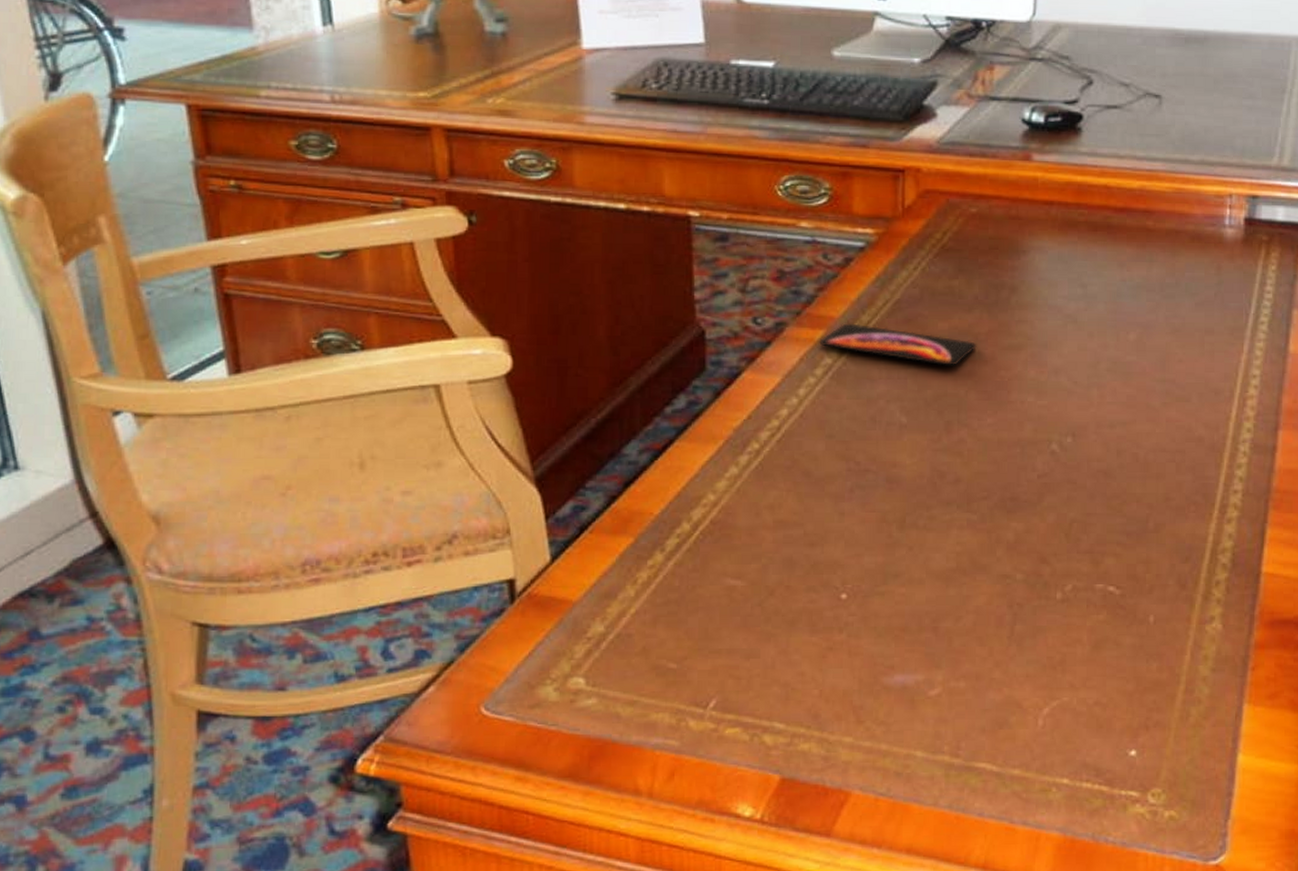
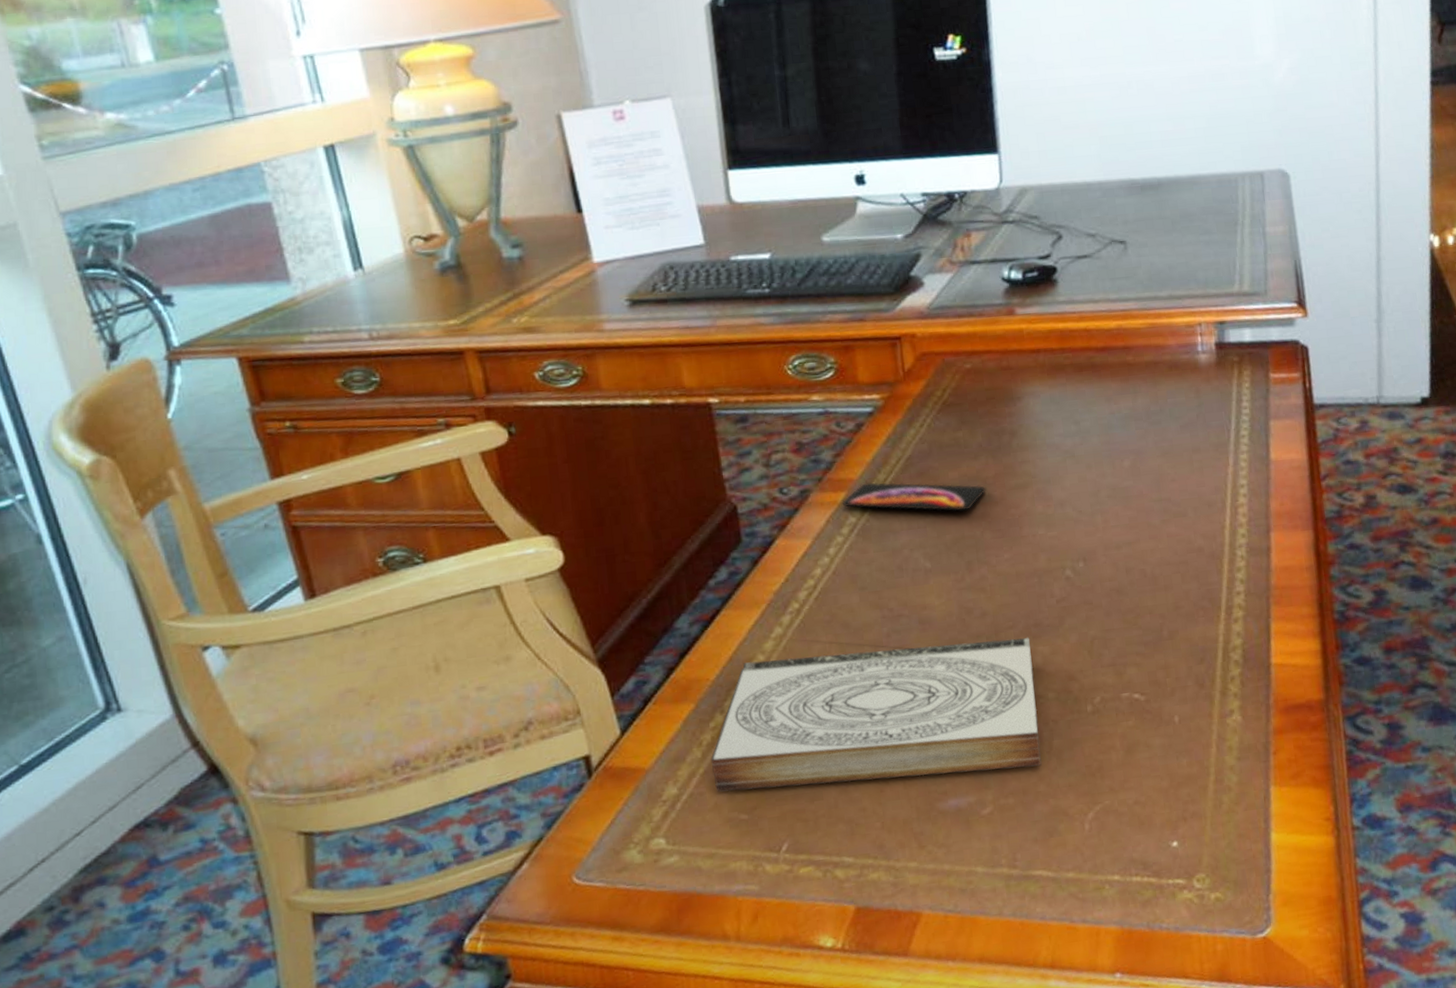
book: none [644,499,1003,652] -> present [710,638,1042,792]

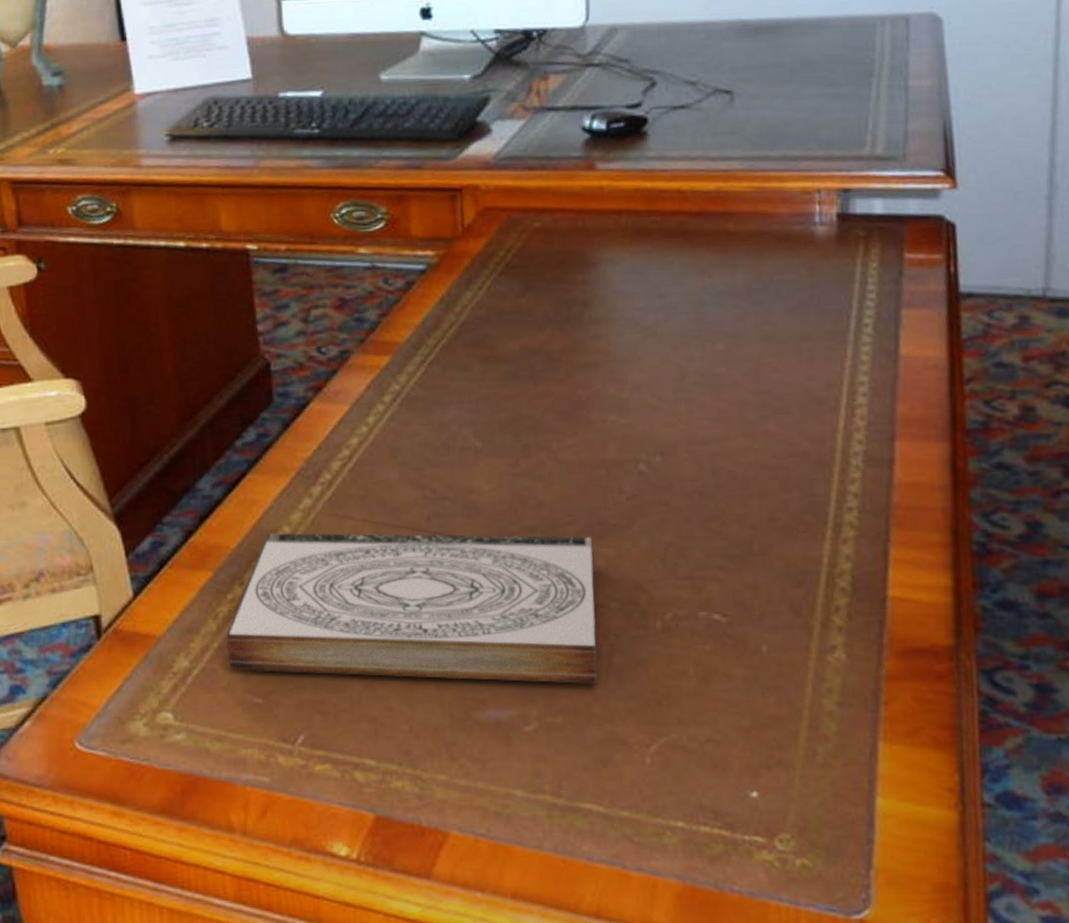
smartphone: present [842,482,986,512] -> none [385,347,550,387]

